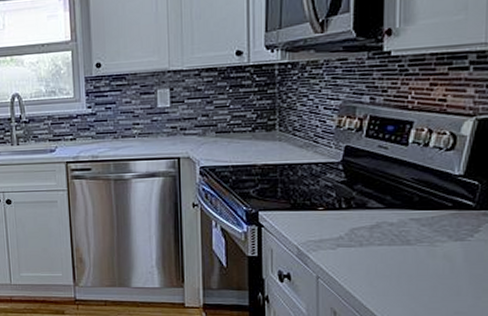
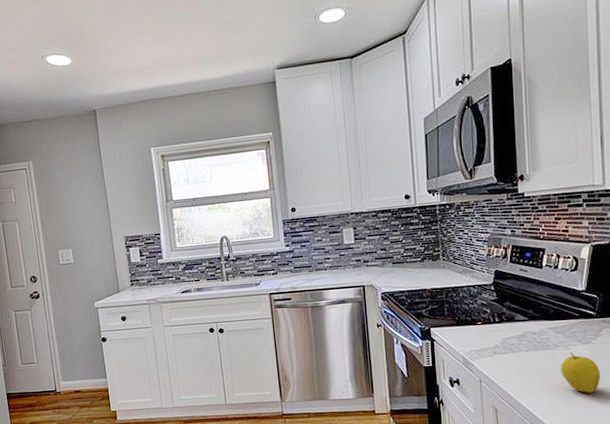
apple: none [422,250,476,301] -> present [561,352,601,393]

